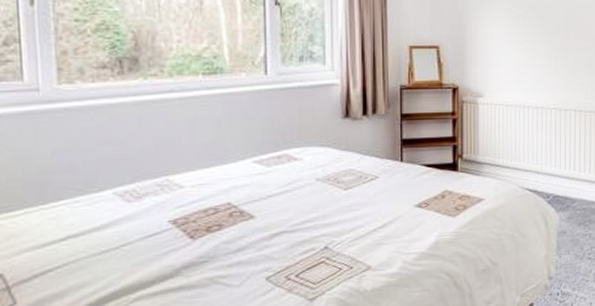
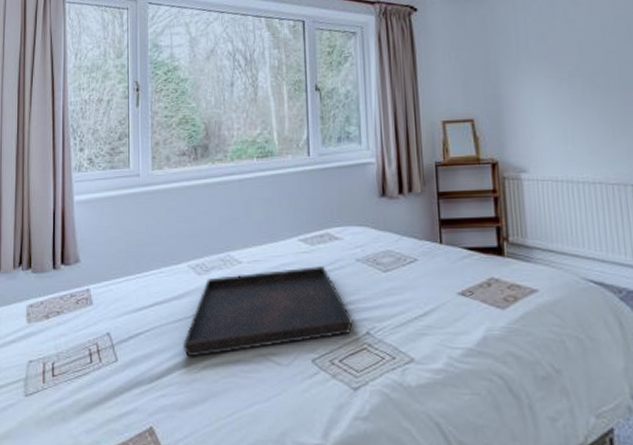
serving tray: none [108,187,311,290] -> present [183,266,353,357]

